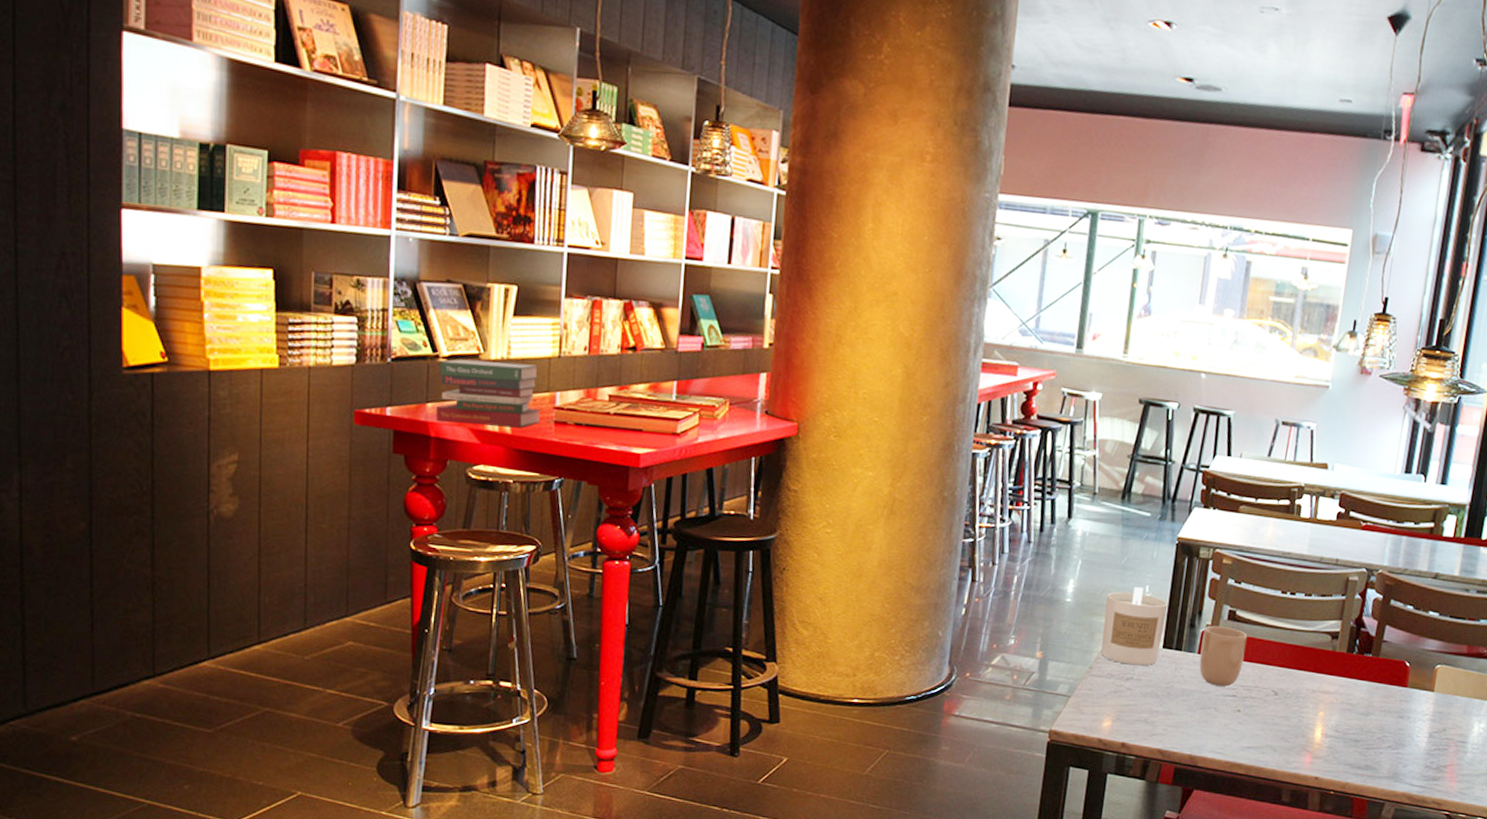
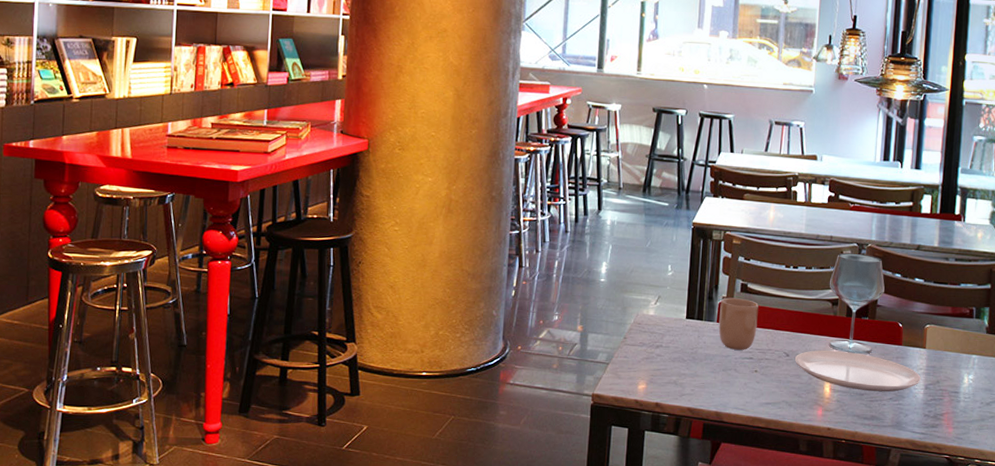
books: present [436,359,542,428] -> none [70,99,156,153]
candle: present [1100,587,1168,666] -> none [633,267,688,335]
plate: none [1284,689,1426,740] -> present [794,350,921,392]
wine glass: none [1324,579,1394,696] -> present [829,253,885,354]

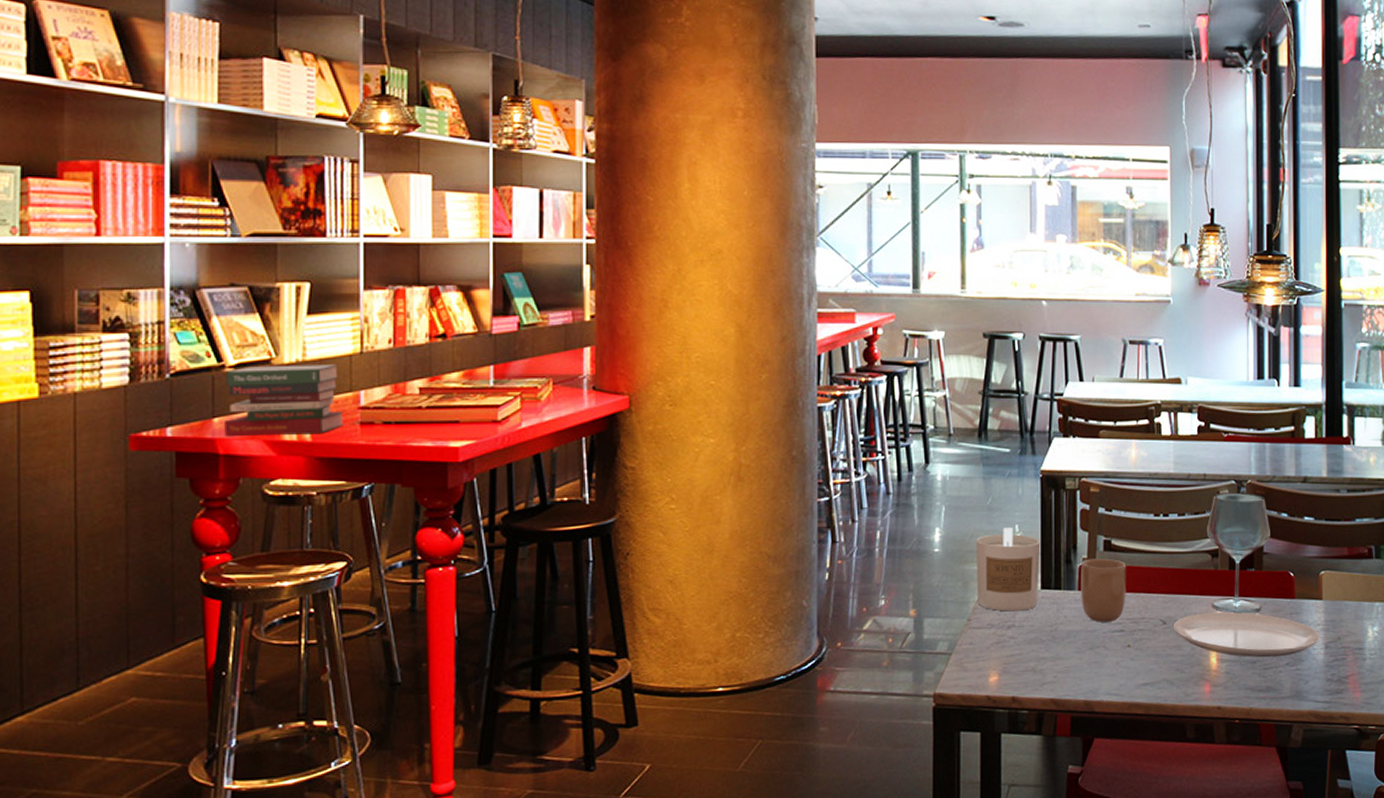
books: none [70,99,156,153] -> present [224,364,345,437]
candle: none [633,267,688,335] -> present [977,528,1040,612]

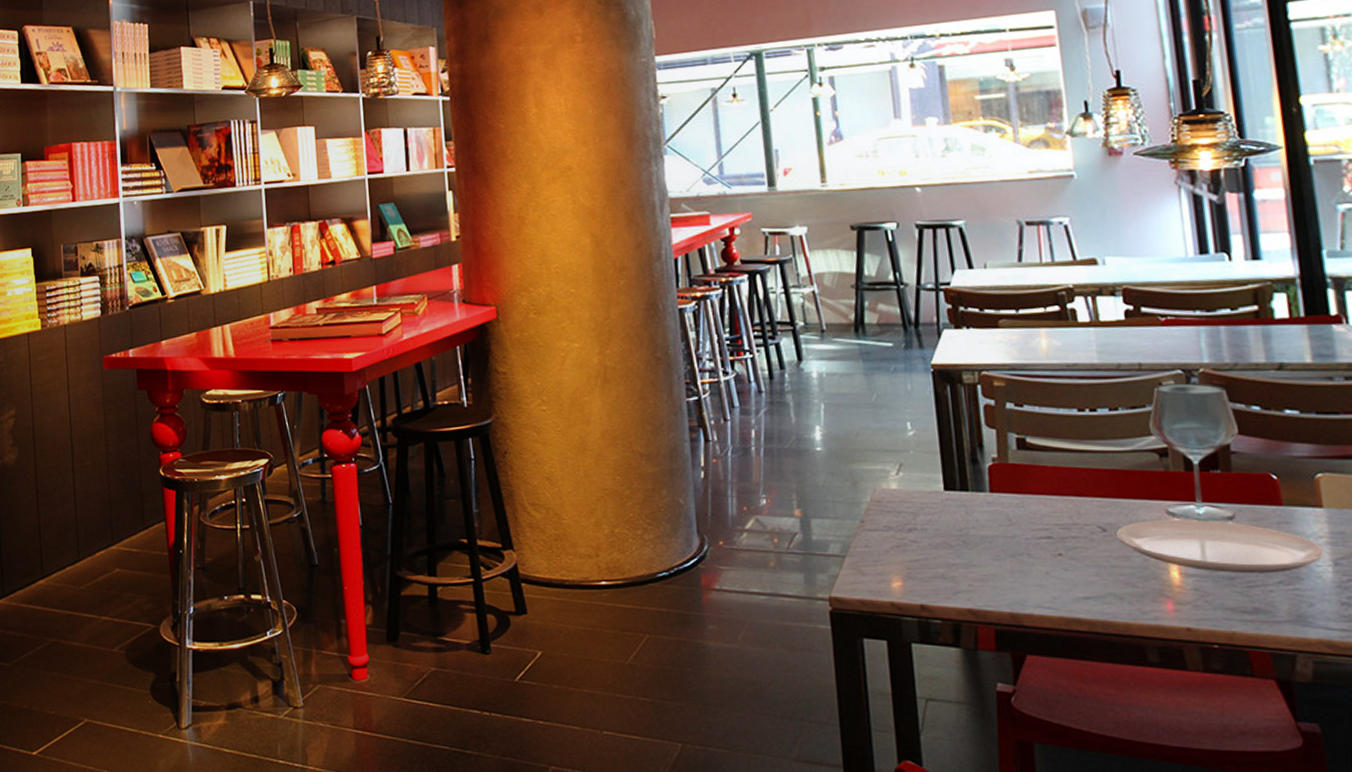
books: present [224,364,345,437] -> none [169,292,260,356]
candle: present [977,528,1040,612] -> none [863,425,941,514]
cup: present [1080,558,1127,622] -> none [990,457,1051,528]

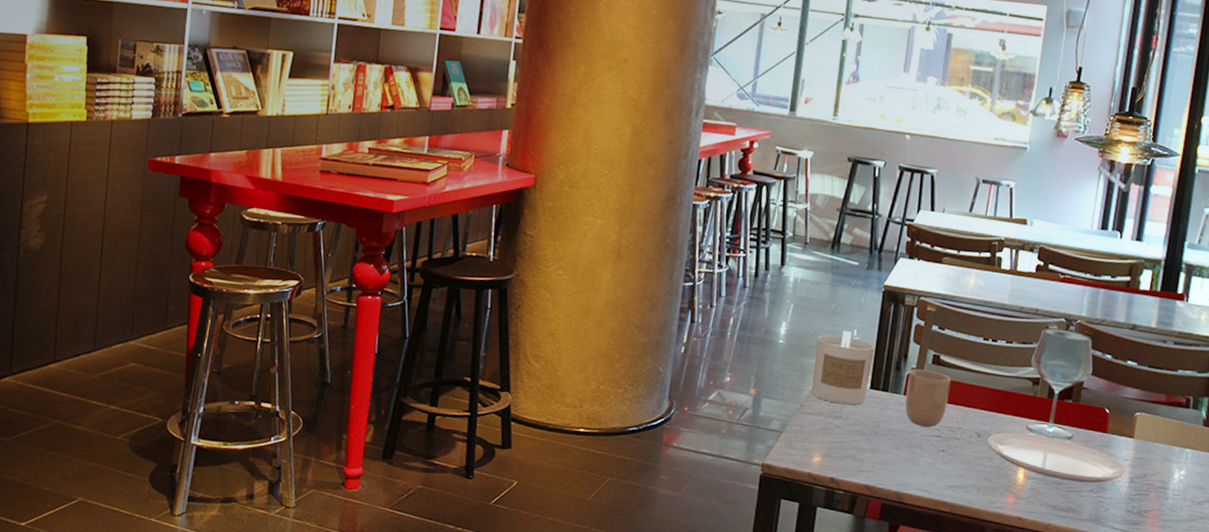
candle: none [863,425,941,514] -> present [811,331,875,405]
cup: none [990,457,1051,528] -> present [905,369,952,427]

